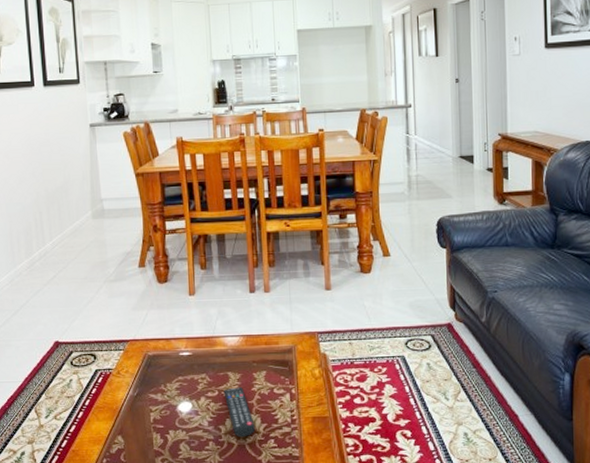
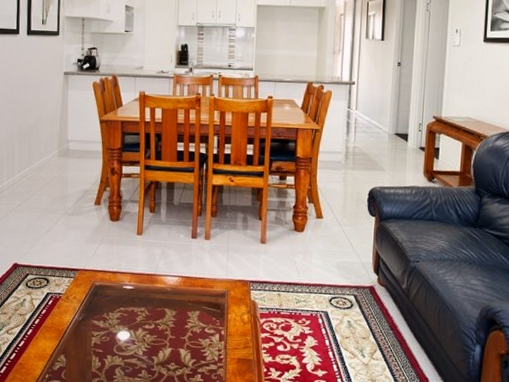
remote control: present [223,387,256,438] -> none [159,323,186,370]

